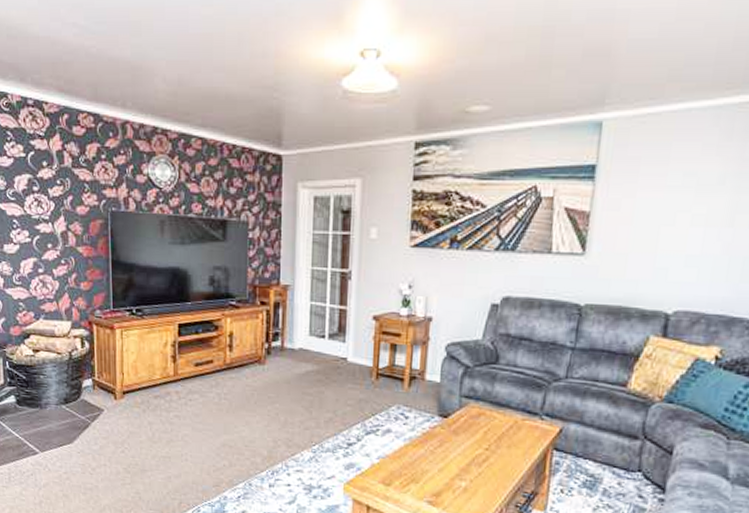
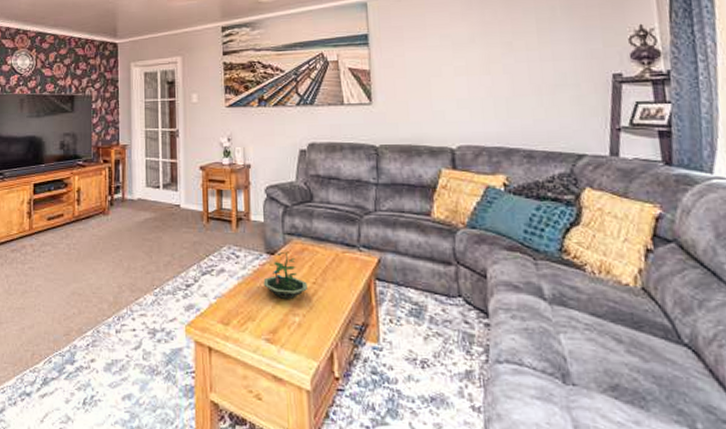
terrarium: none [432,415,480,464] -> present [263,251,309,299]

